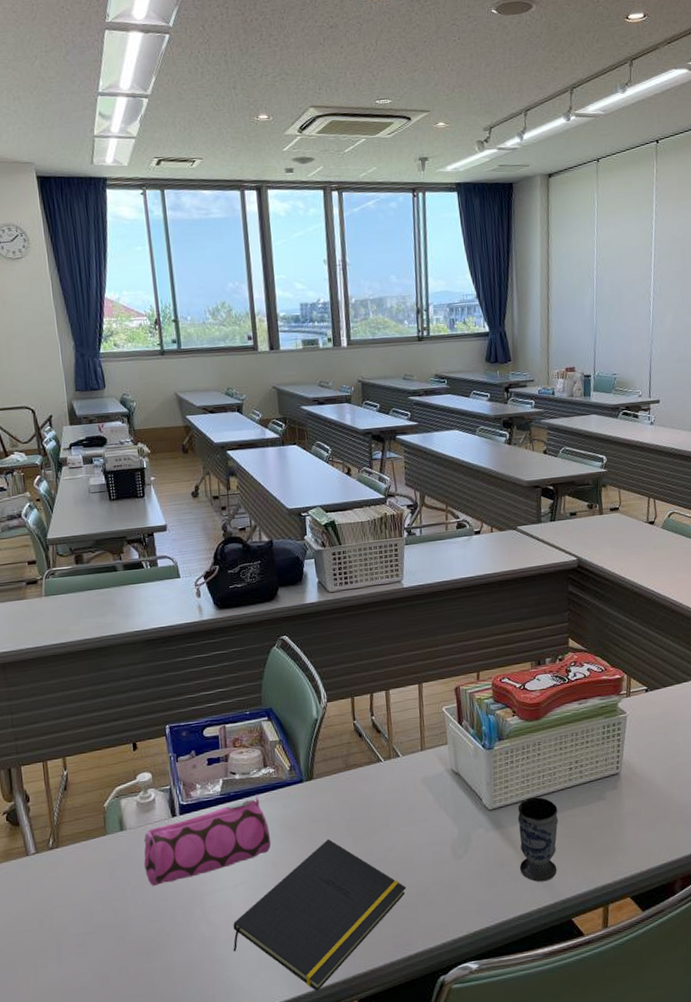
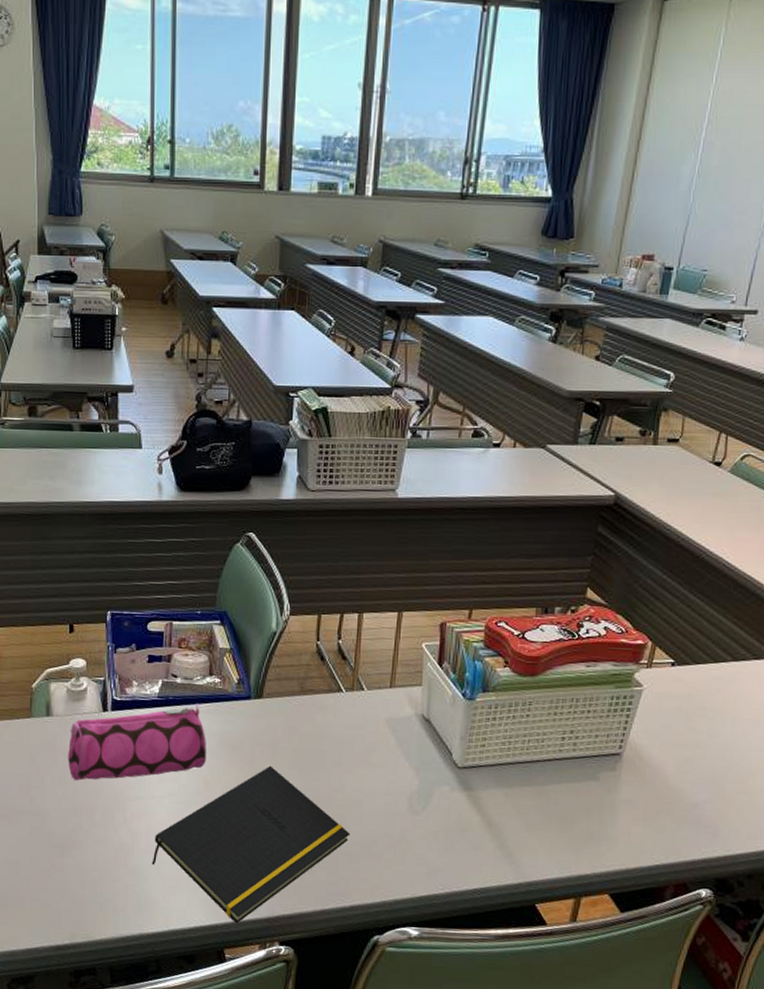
cup: present [517,797,558,882] -> none [483,762,540,858]

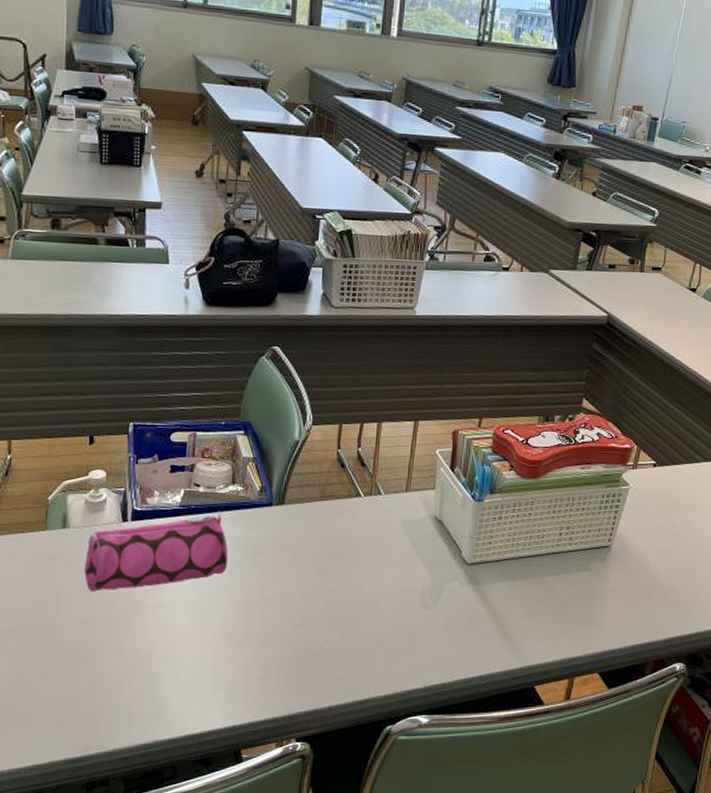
notepad: present [152,765,350,924] -> none [169,569,366,724]

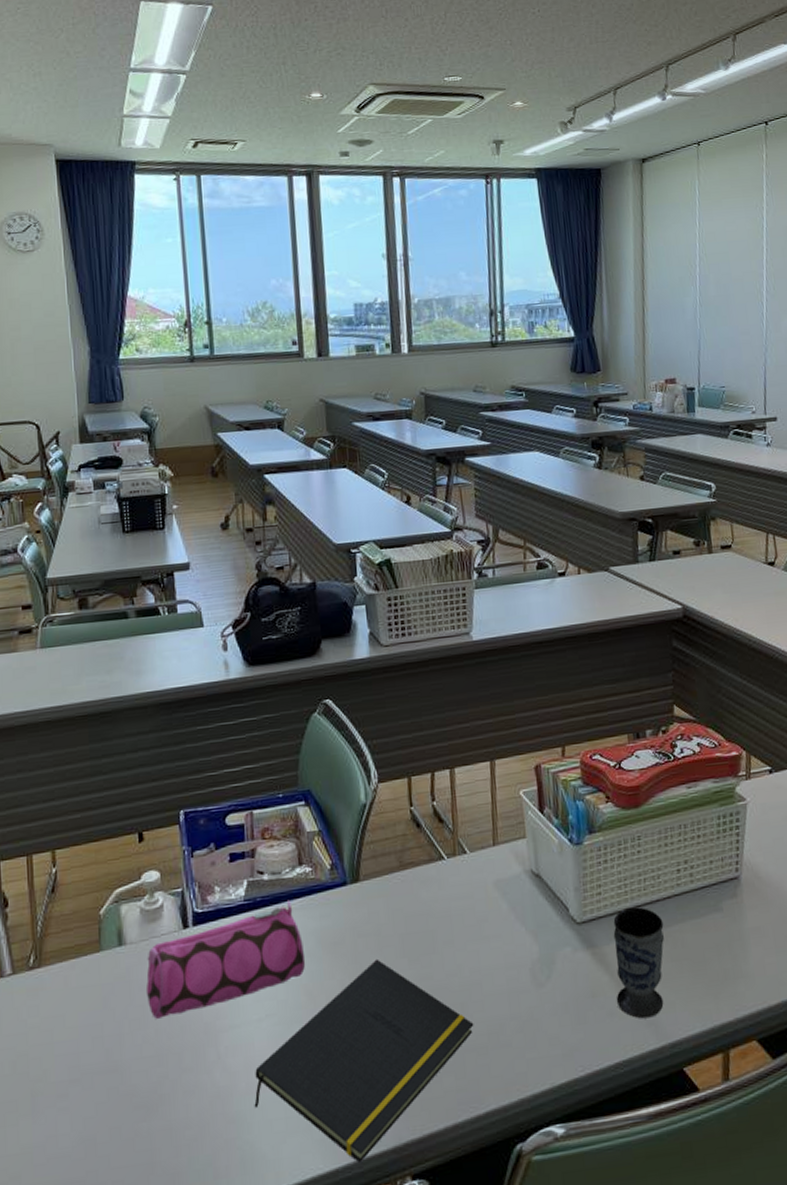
notepad: none [169,569,366,724] -> present [254,959,474,1164]
cup: none [488,558,540,645] -> present [613,907,664,1019]

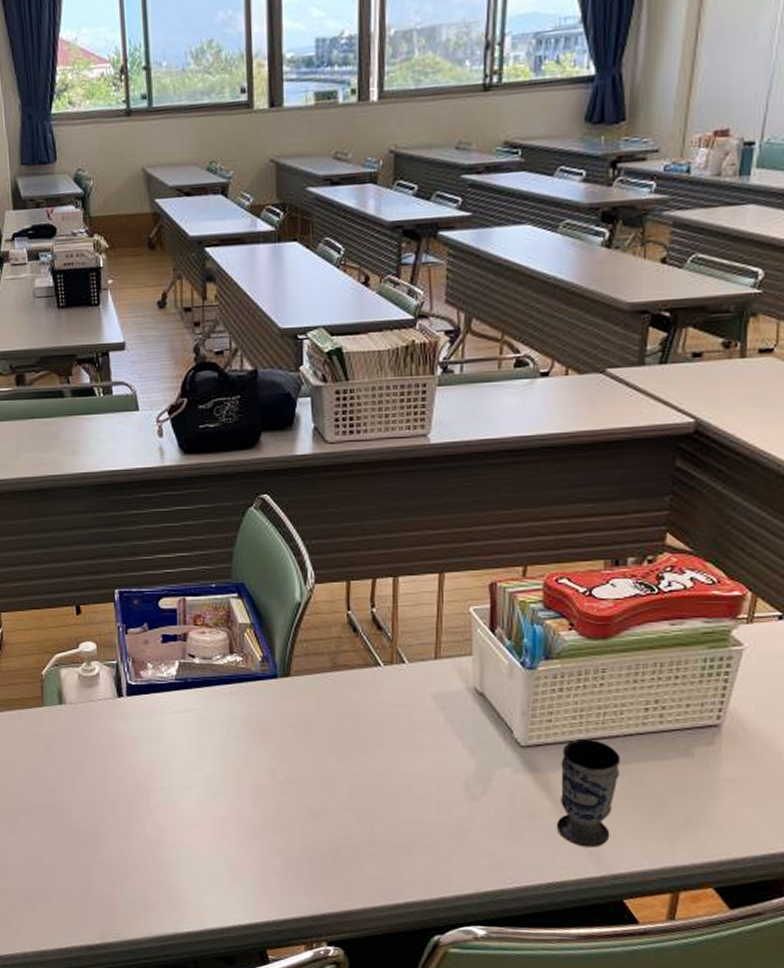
pencil case: present [145,900,306,1019] -> none [84,684,234,771]
notepad: present [254,959,474,1164] -> none [181,750,400,923]

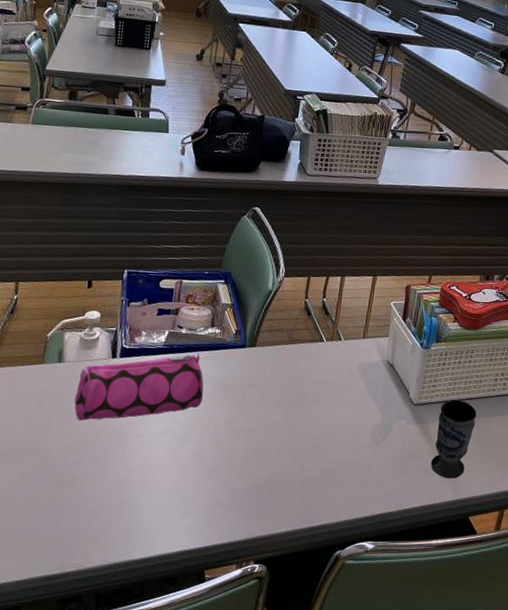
pencil case: none [84,684,234,771] -> present [74,351,204,421]

